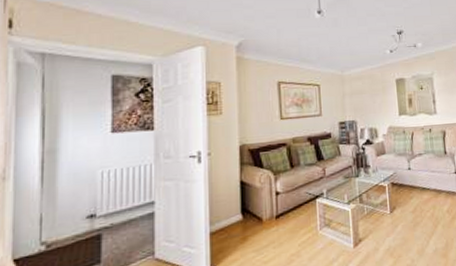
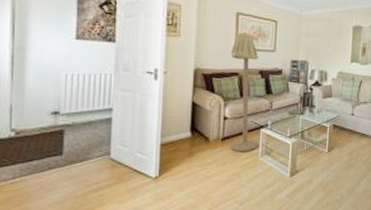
floor lamp: none [276,99,316,228] -> present [230,31,259,151]

